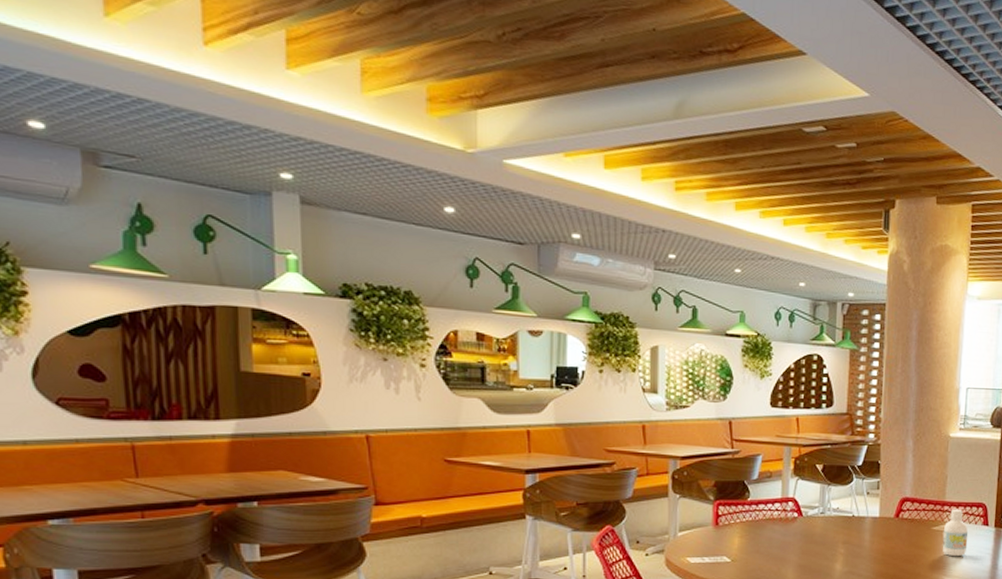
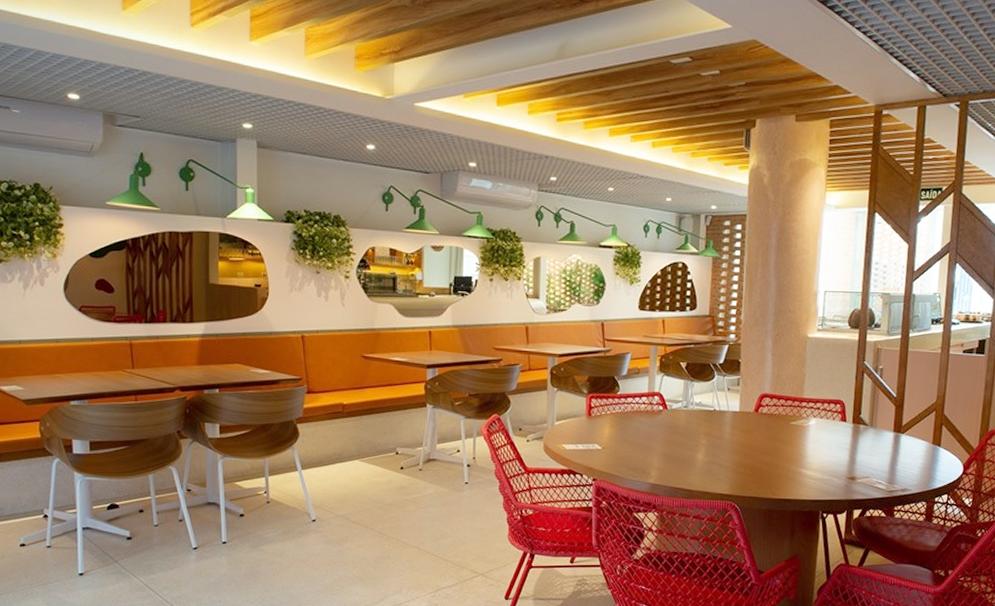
bottle: present [942,509,969,557] -> none [800,405,826,451]

